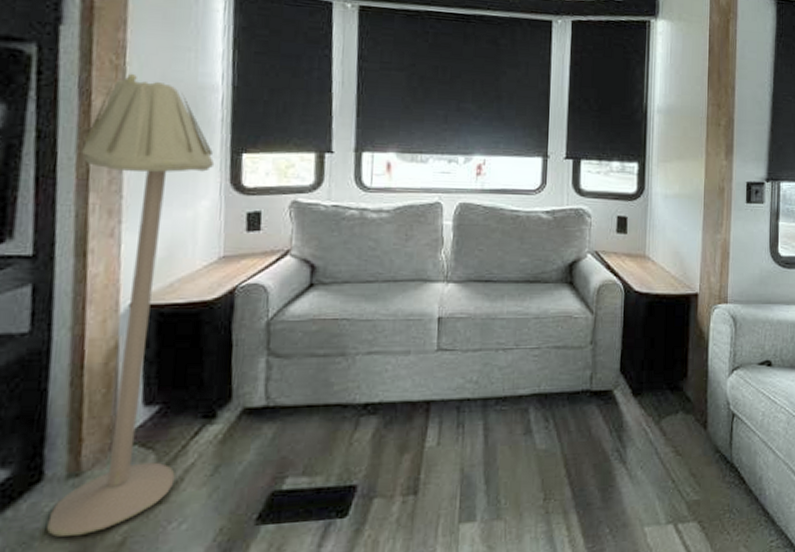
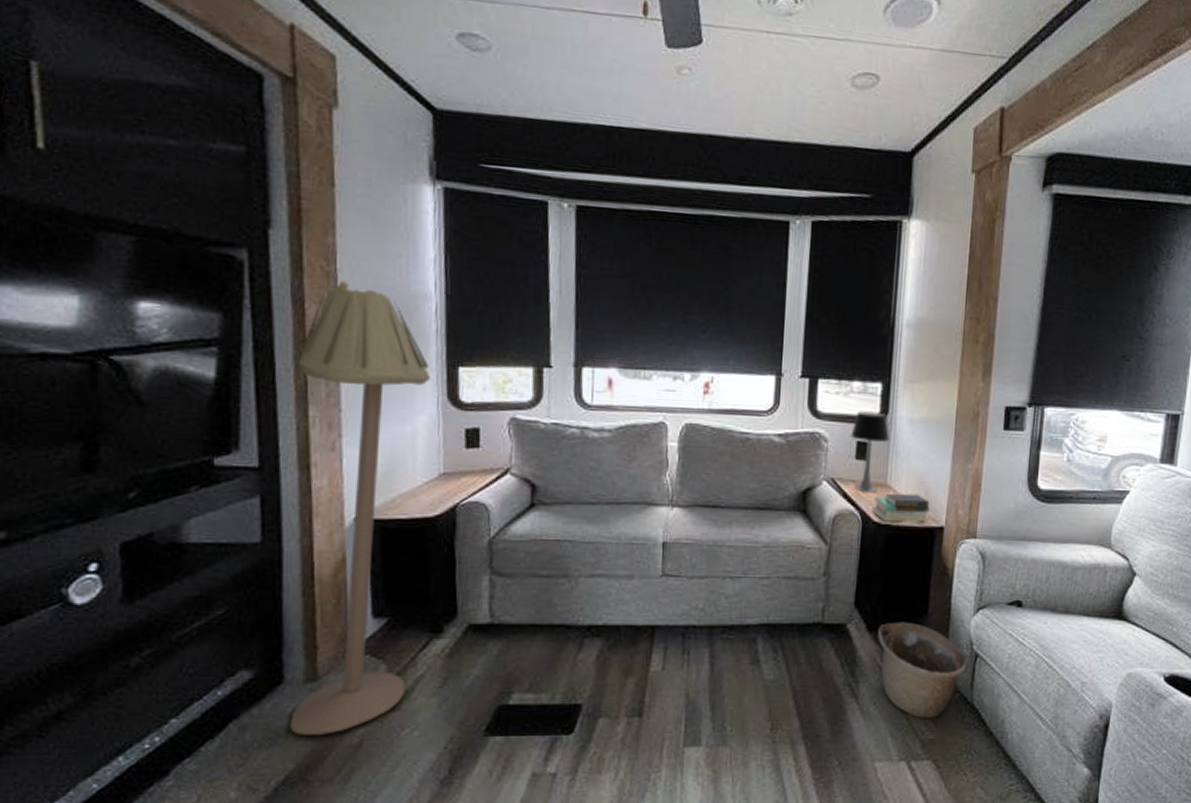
table lamp: none [611,188,647,264] -> present [850,410,890,494]
books: none [633,263,685,290] -> present [872,493,930,523]
basket: none [642,385,726,480] -> present [878,622,969,718]

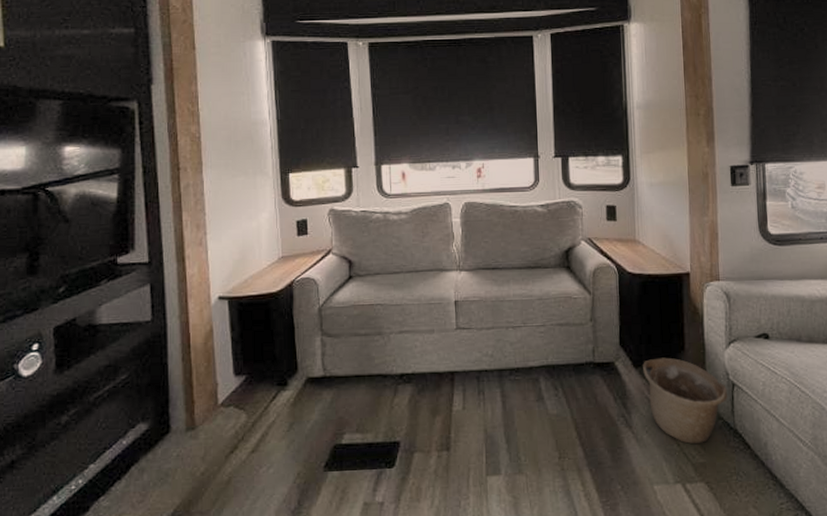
floor lamp: present [290,280,431,735] -> none [174,117,269,475]
table lamp: present [850,410,890,494] -> none [600,179,634,249]
books: present [872,493,930,523] -> none [626,246,675,271]

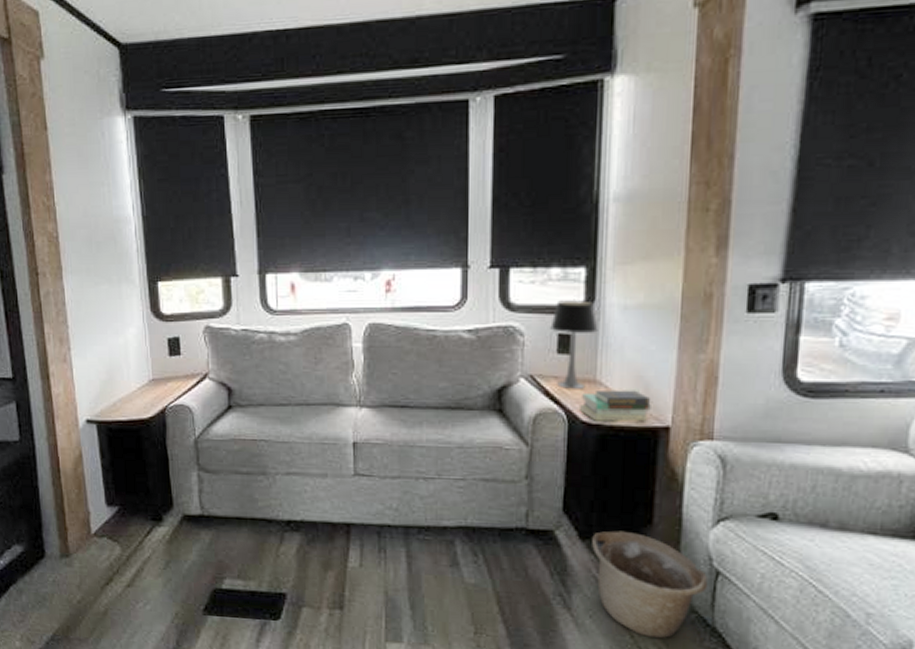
table lamp: none [600,179,634,249] -> present [550,299,598,391]
books: none [626,246,675,271] -> present [580,389,651,422]

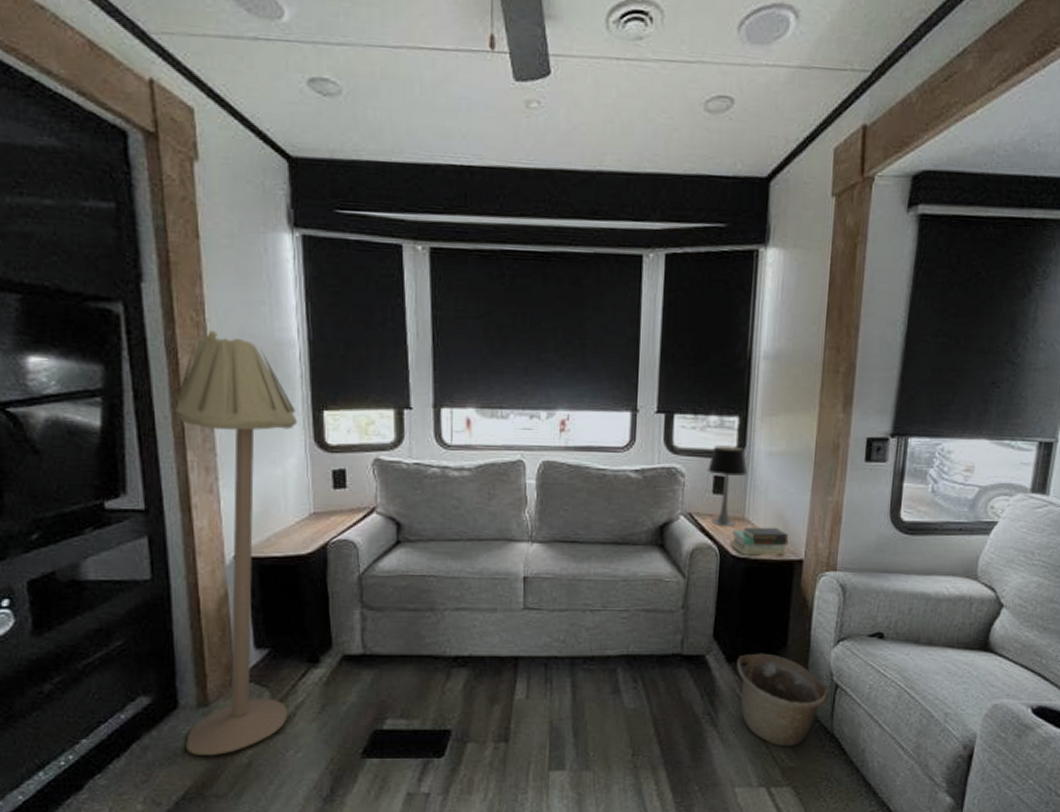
floor lamp: none [33,212,137,602] -> present [174,330,298,755]

